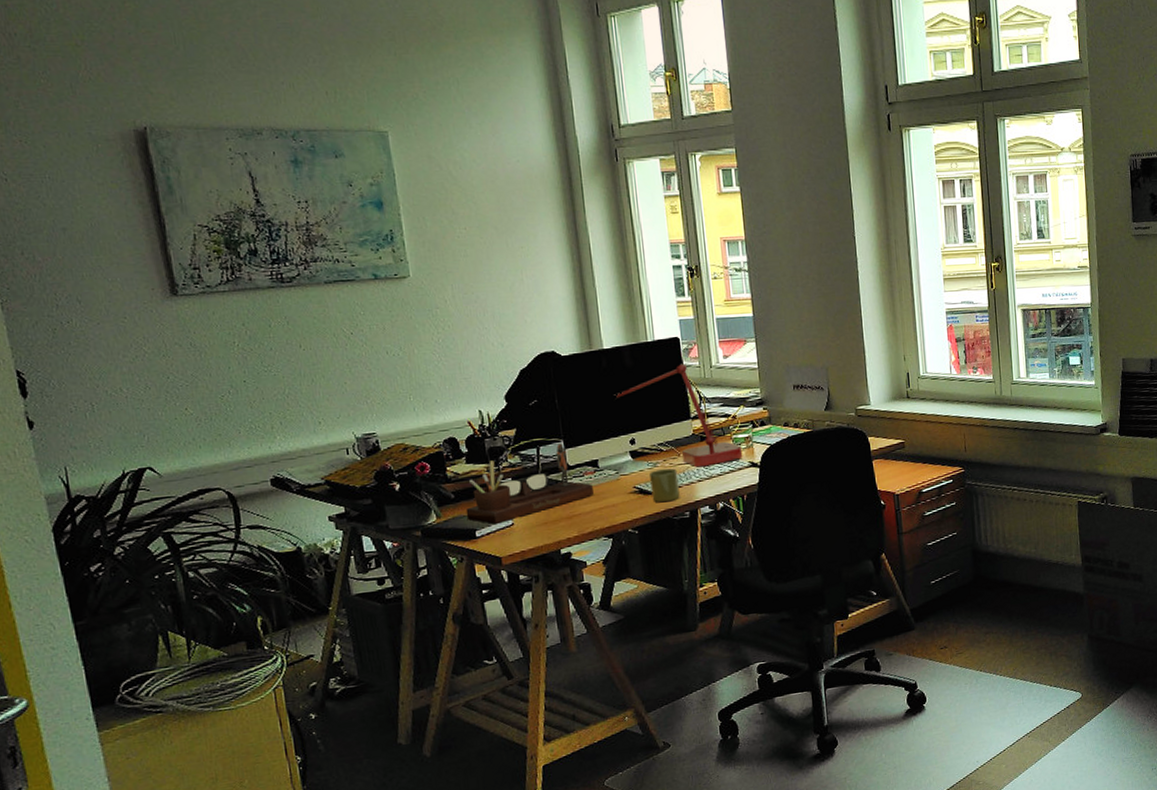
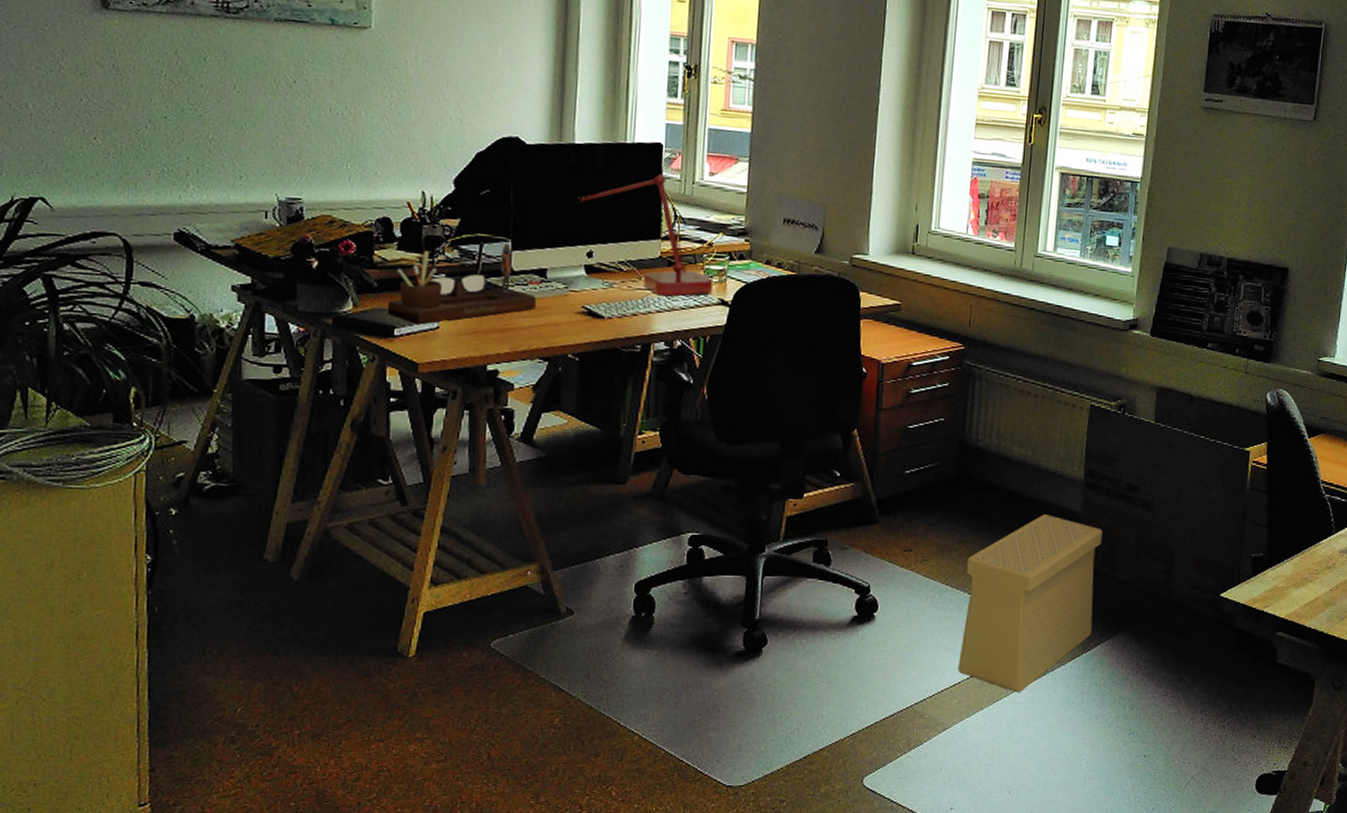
mug: present [649,468,680,503] -> none [601,291,635,330]
storage box: none [994,598,1108,751] -> present [958,514,1103,693]

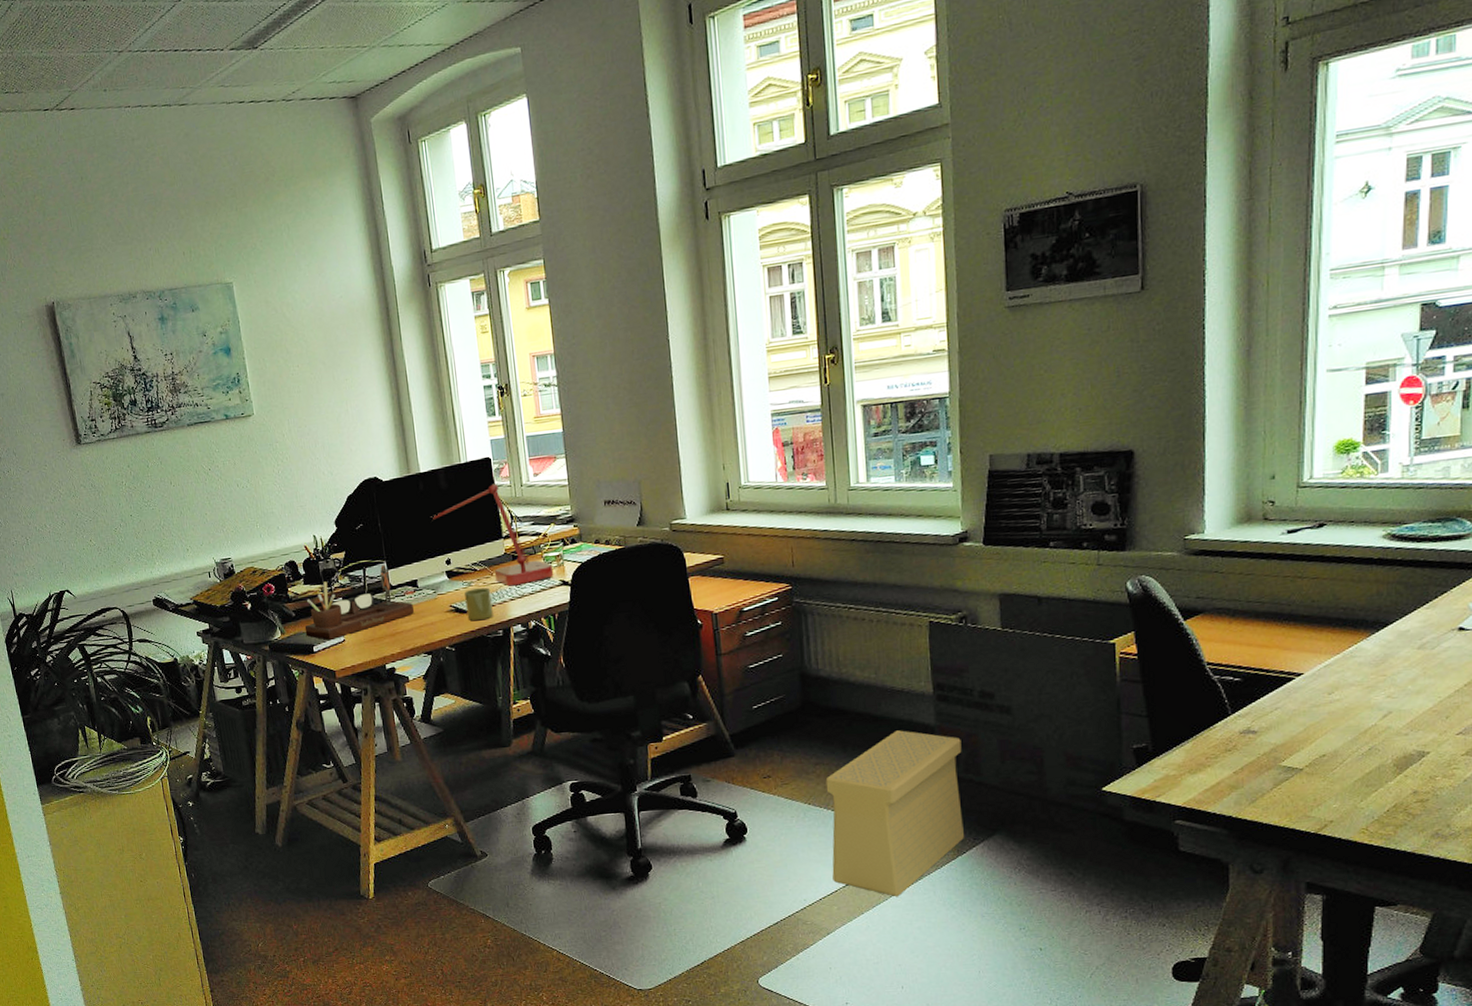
mug: none [601,291,635,330] -> present [464,587,493,621]

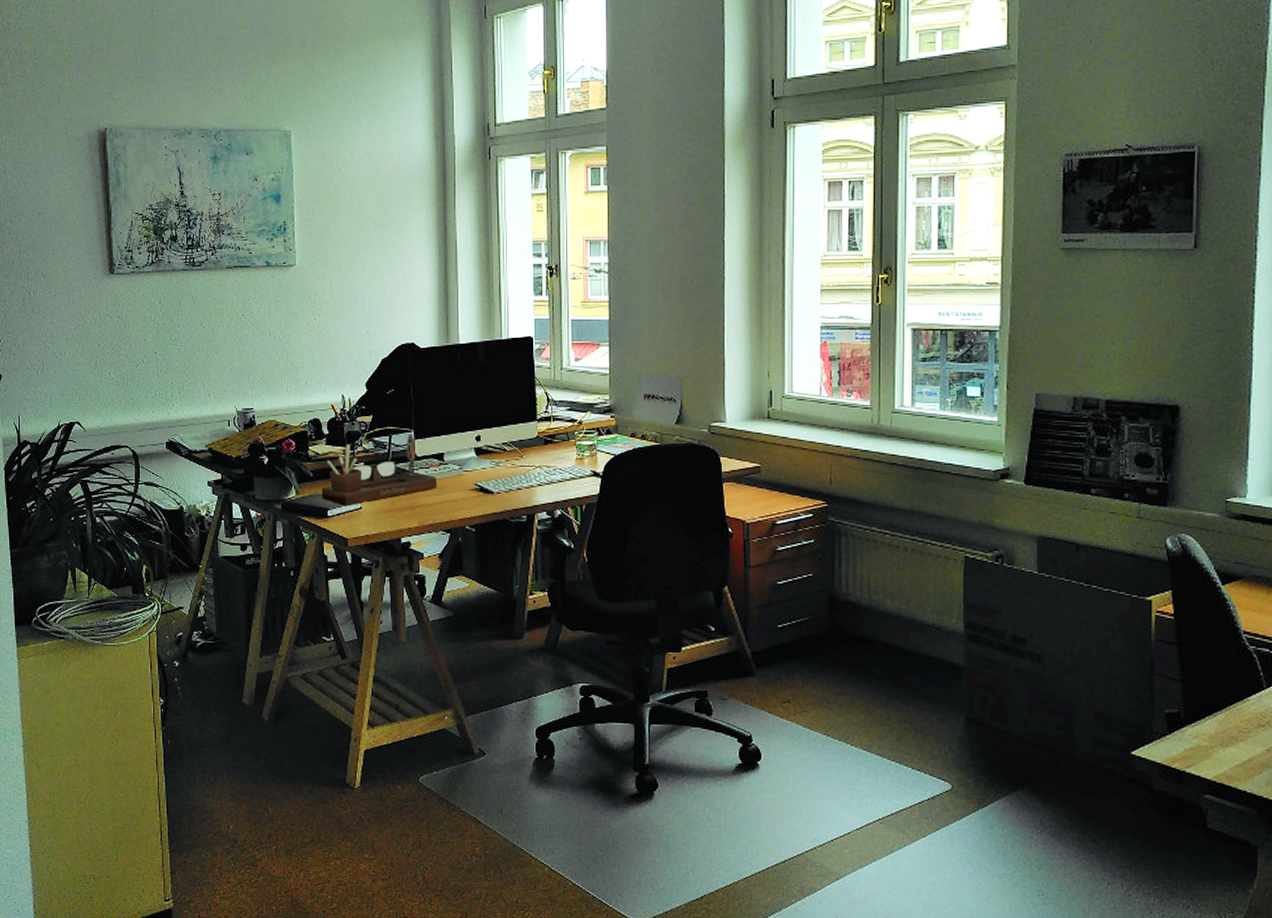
desk lamp: present [430,483,554,586] -> none [464,364,586,471]
mug: present [464,587,493,621] -> none [491,469,519,503]
storage box: present [825,730,964,897] -> none [847,667,990,847]

